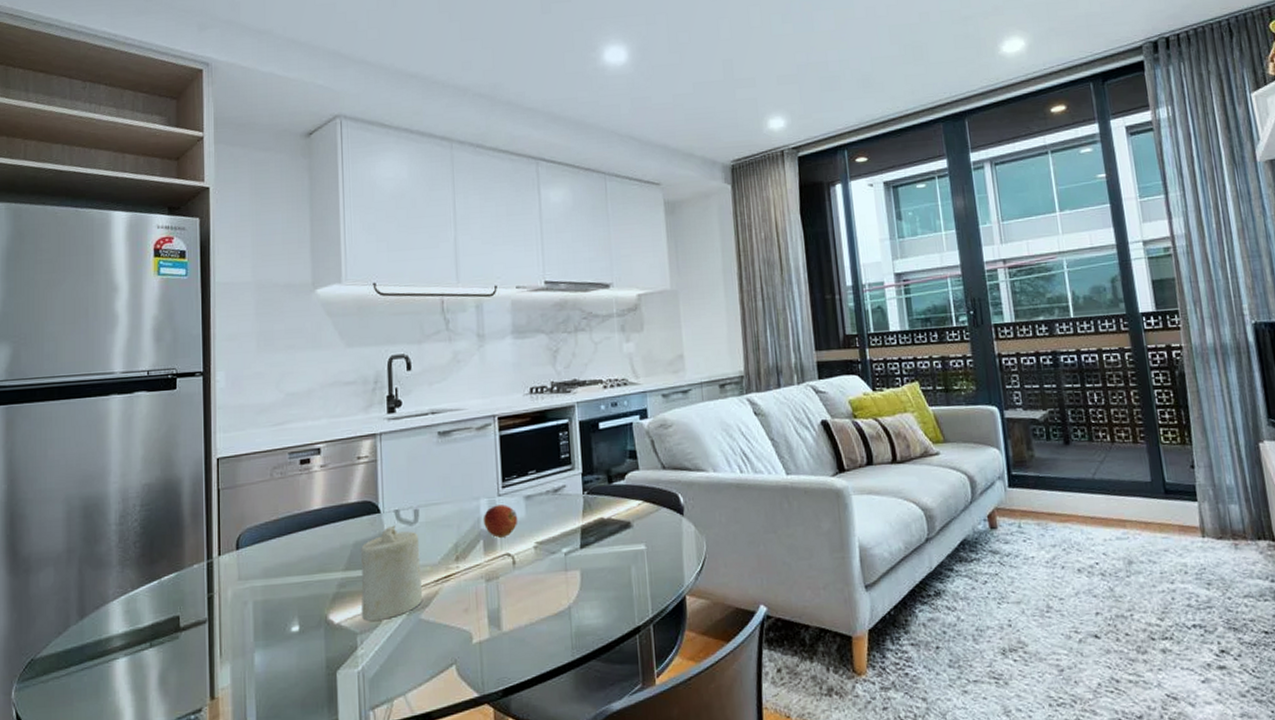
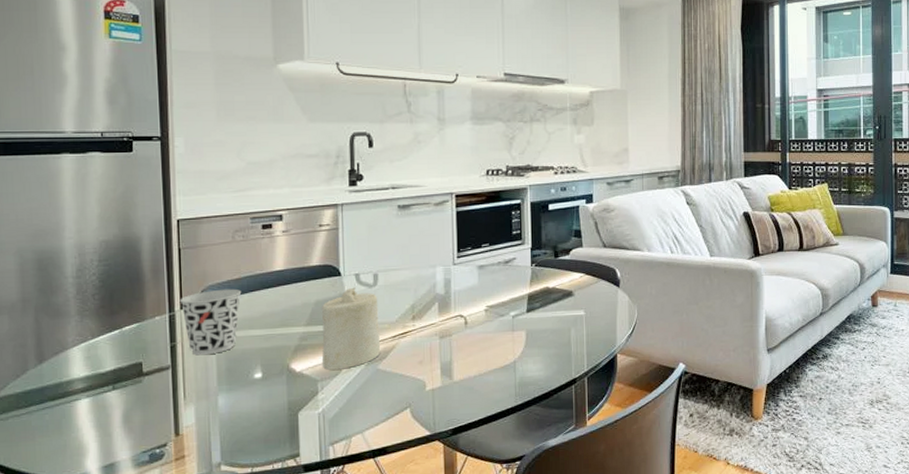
cup: none [218,531,279,607] -> present [179,288,242,356]
fruit: present [483,504,518,538] -> none [438,272,471,301]

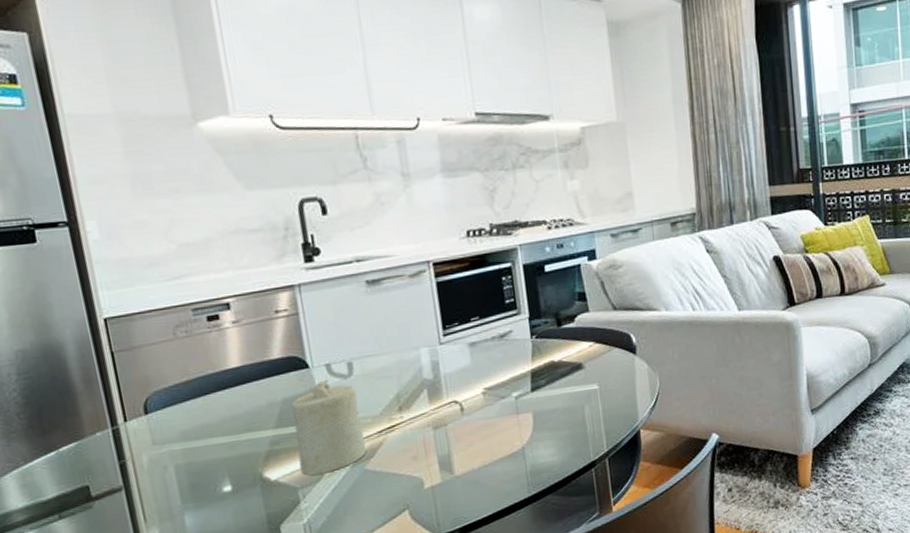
cup: present [179,288,242,356] -> none [121,393,197,473]

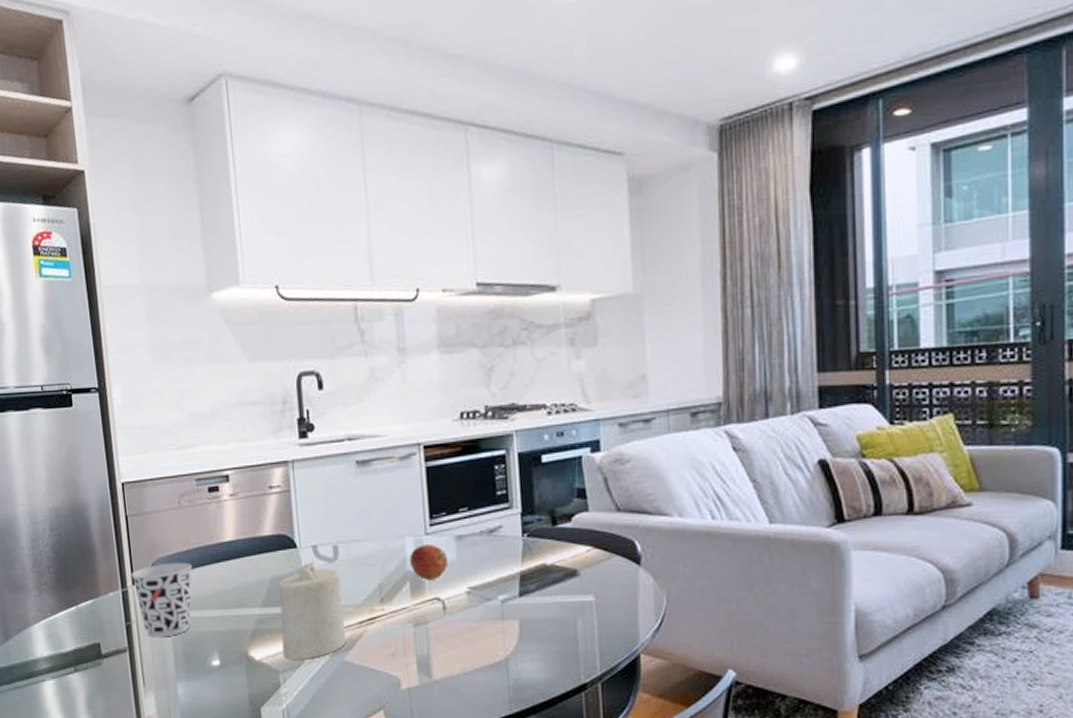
cup: none [121,393,197,473] -> present [131,562,193,638]
fruit: none [425,353,464,386] -> present [409,544,449,580]

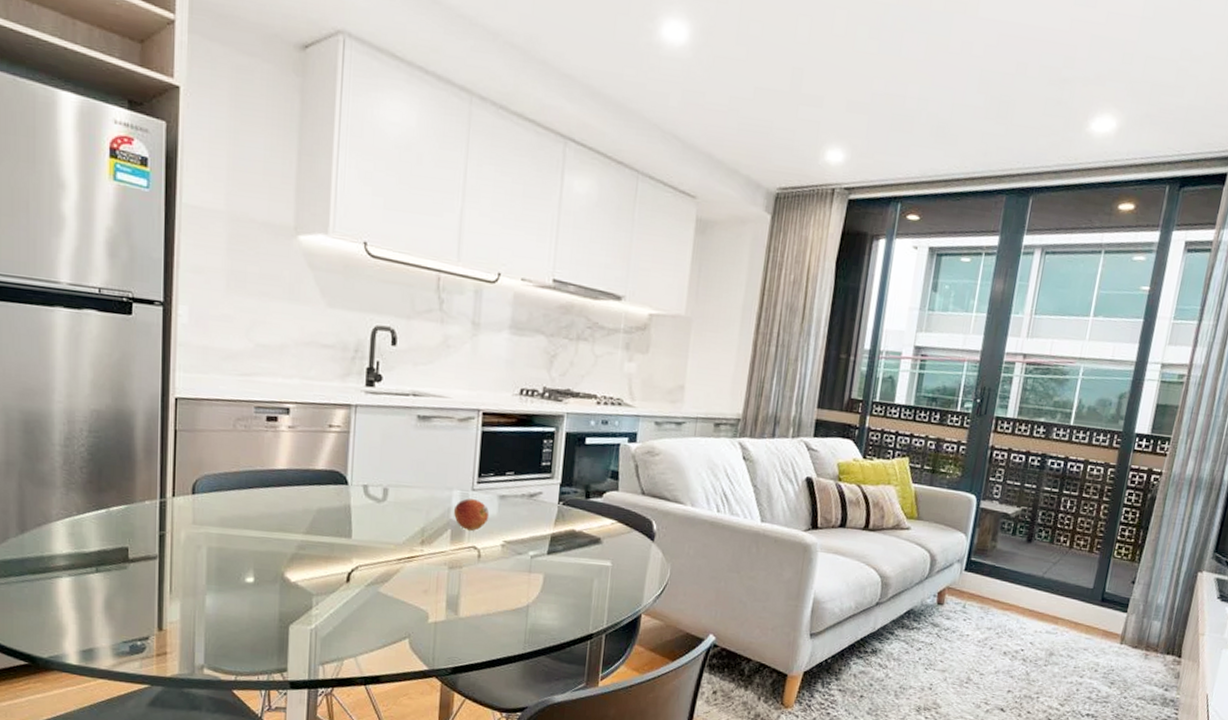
cup: present [131,562,193,638] -> none [172,480,239,550]
candle: present [277,561,347,660] -> none [320,499,386,587]

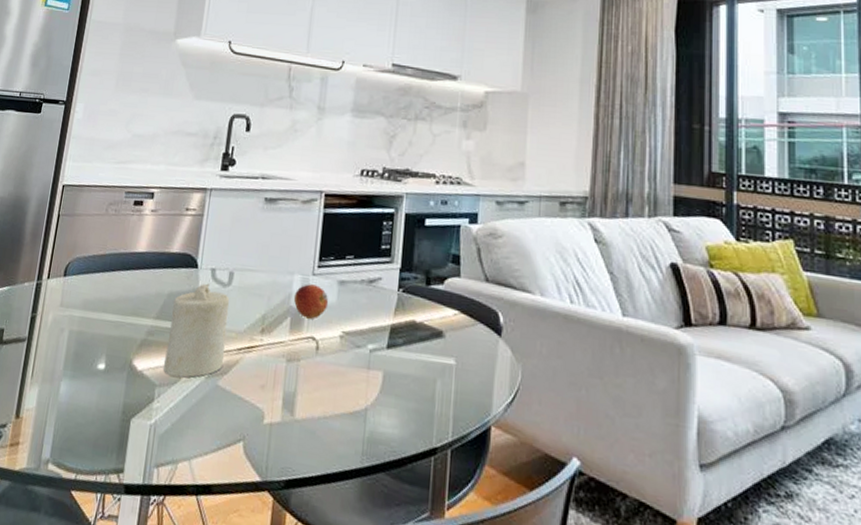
candle: none [320,499,386,587] -> present [164,283,230,378]

